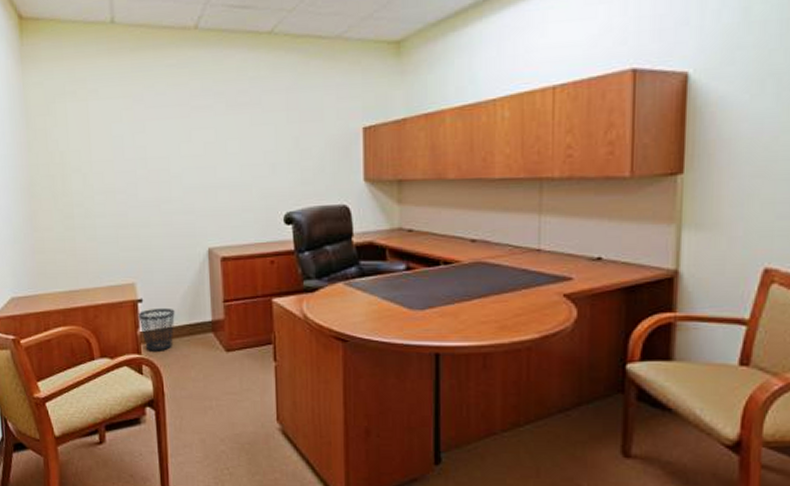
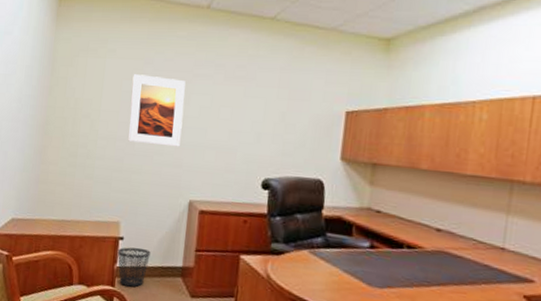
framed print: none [122,114,188,193] -> present [127,74,186,147]

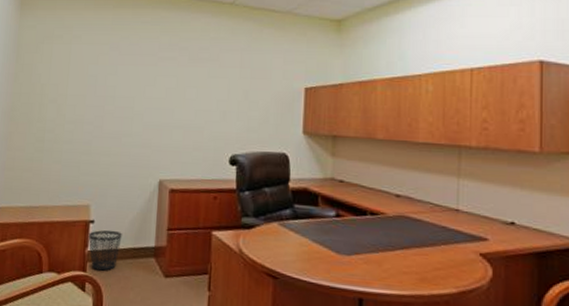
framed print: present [127,74,186,147] -> none [95,59,151,128]

